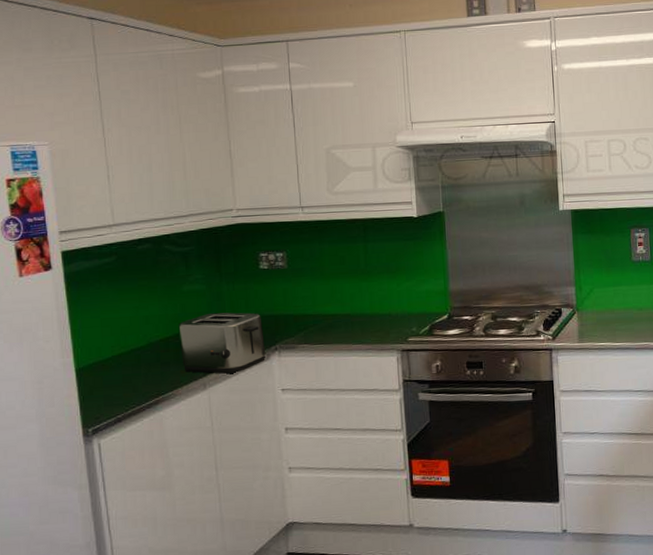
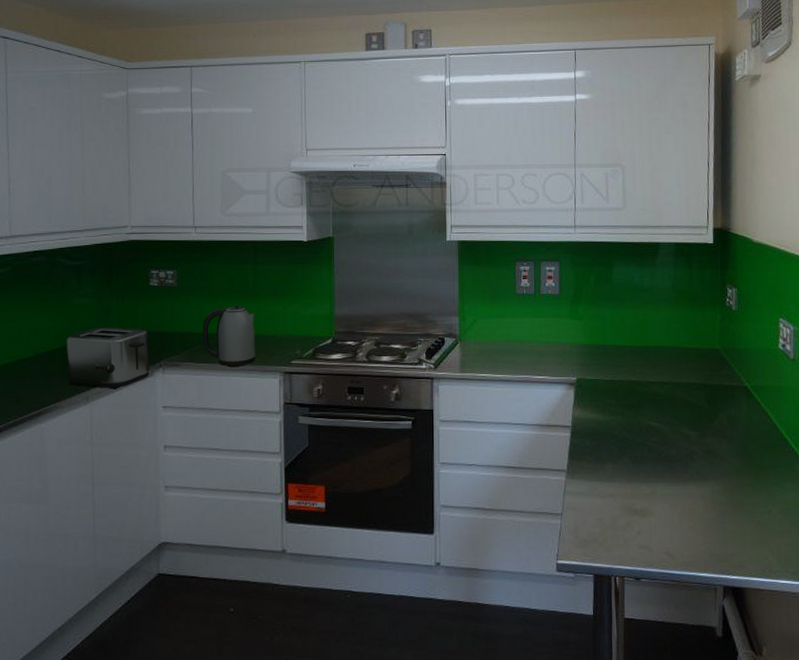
kettle: none [316,285,372,347] -> present [202,305,256,367]

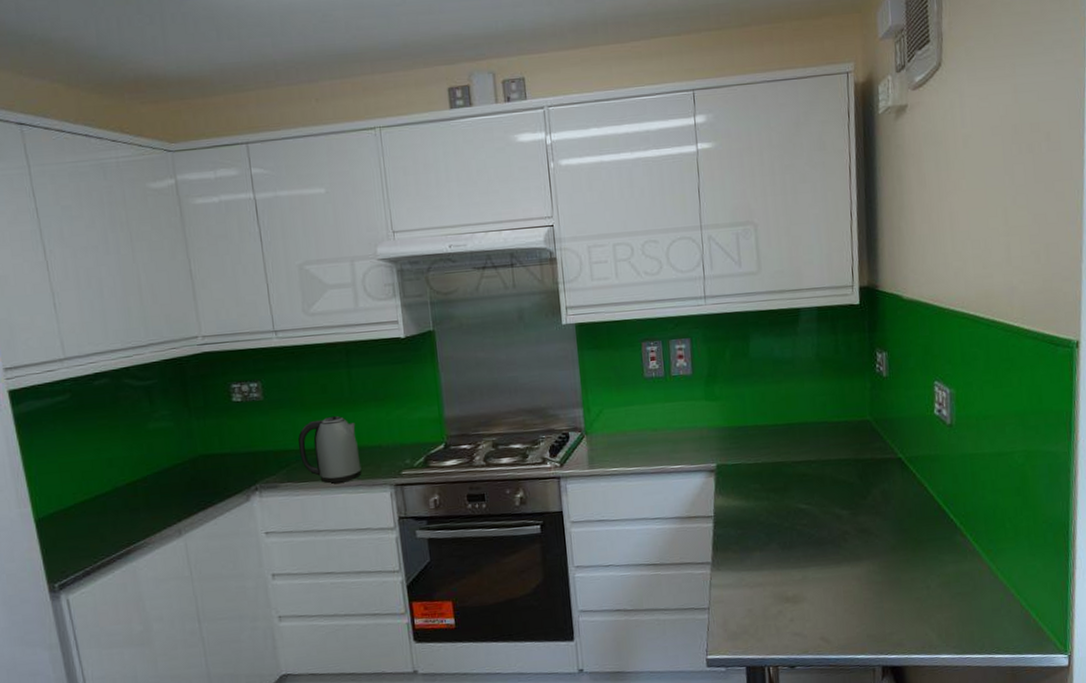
toaster: present [65,326,150,389] -> none [146,450,245,519]

